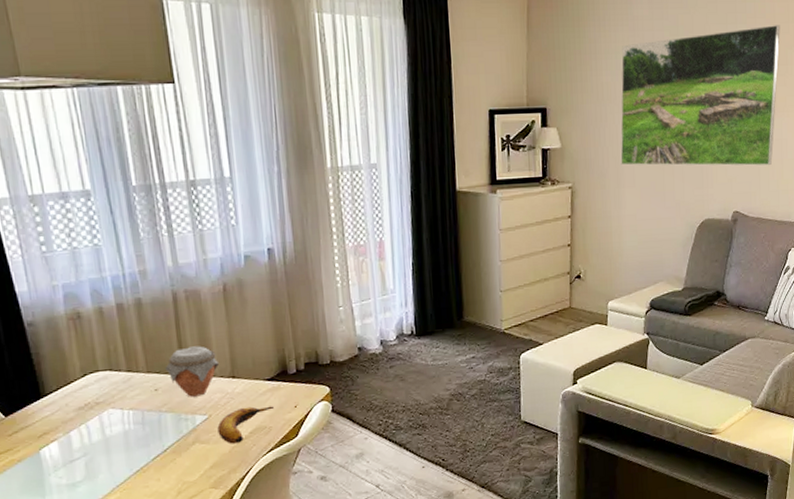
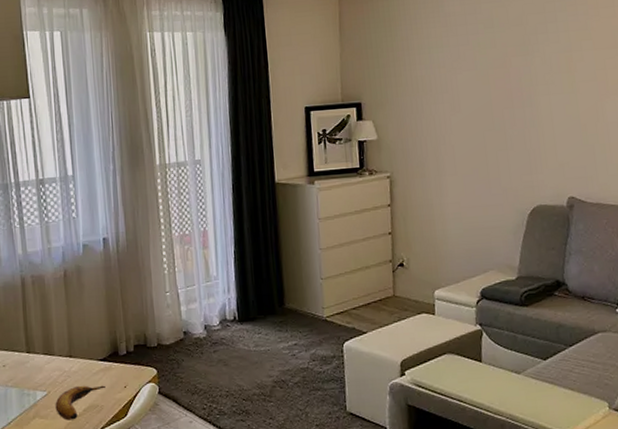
jar: present [165,346,219,397] -> none [12,326,58,374]
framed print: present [620,25,780,166] -> none [435,10,609,154]

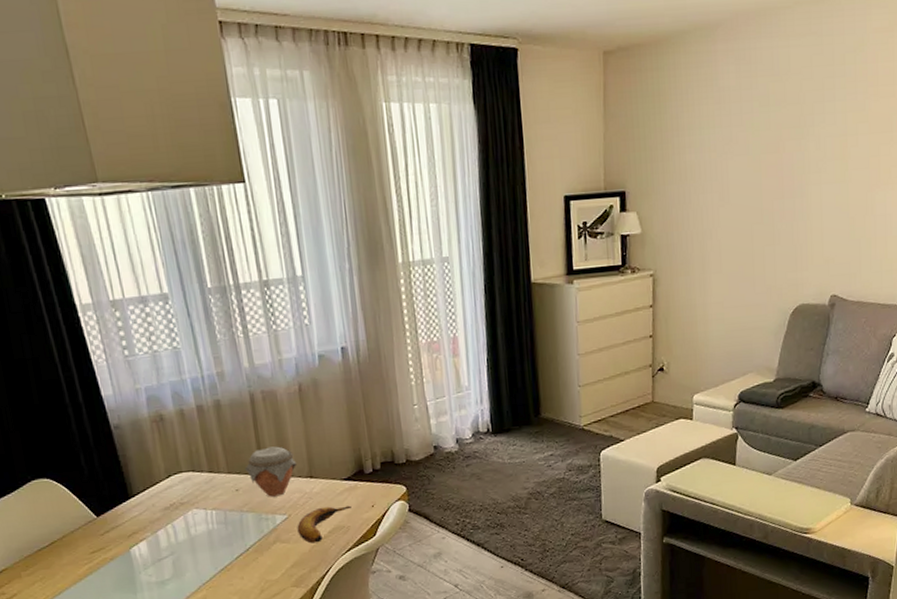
jar: none [12,326,58,374] -> present [245,446,296,497]

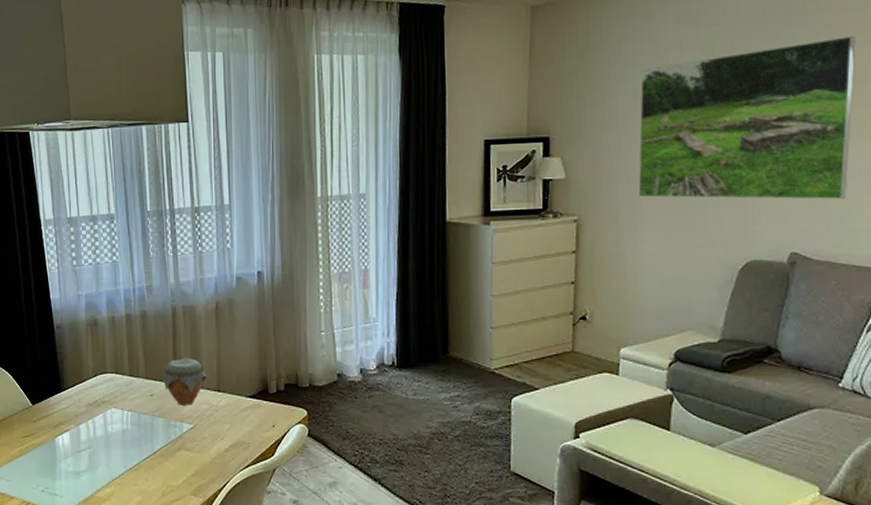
banana: present [297,505,351,544] -> none [201,421,253,455]
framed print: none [706,88,884,250] -> present [638,36,856,200]

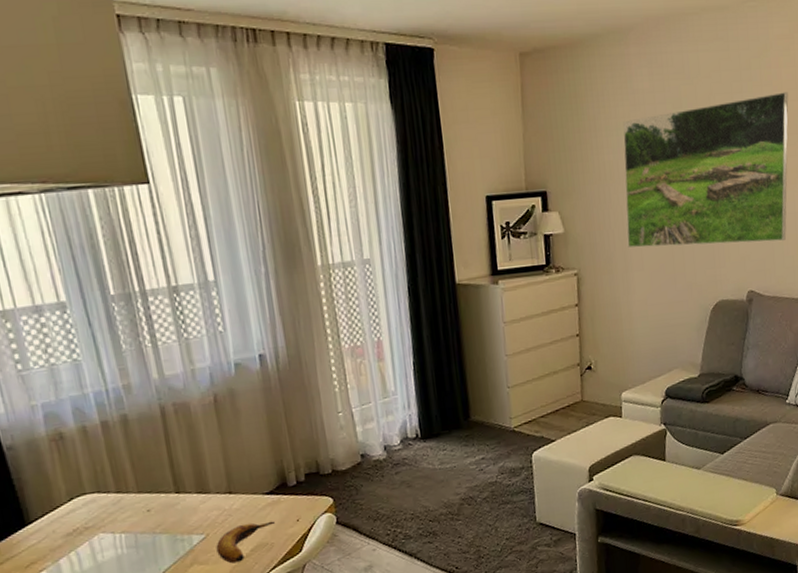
jar: present [161,358,206,406] -> none [156,461,214,517]
banana: none [201,421,253,455] -> present [216,521,275,564]

